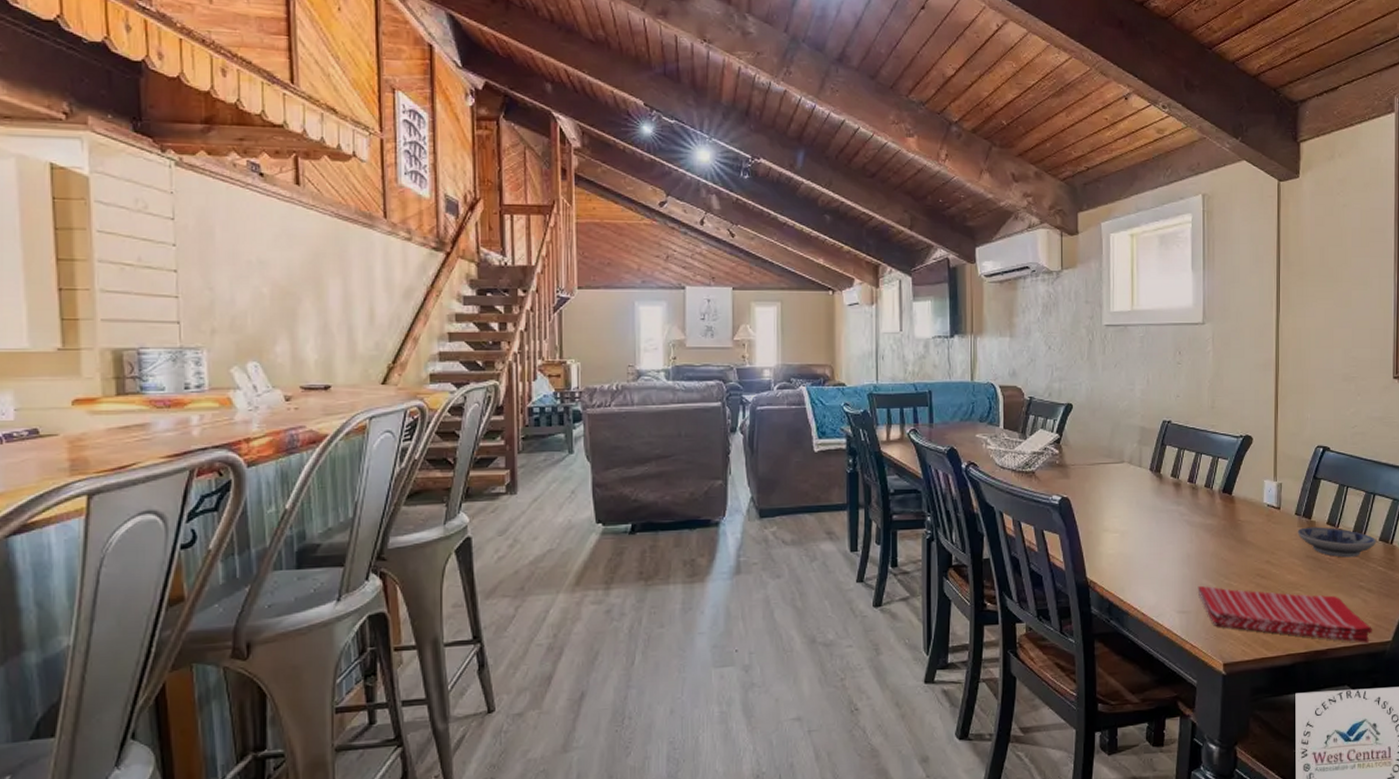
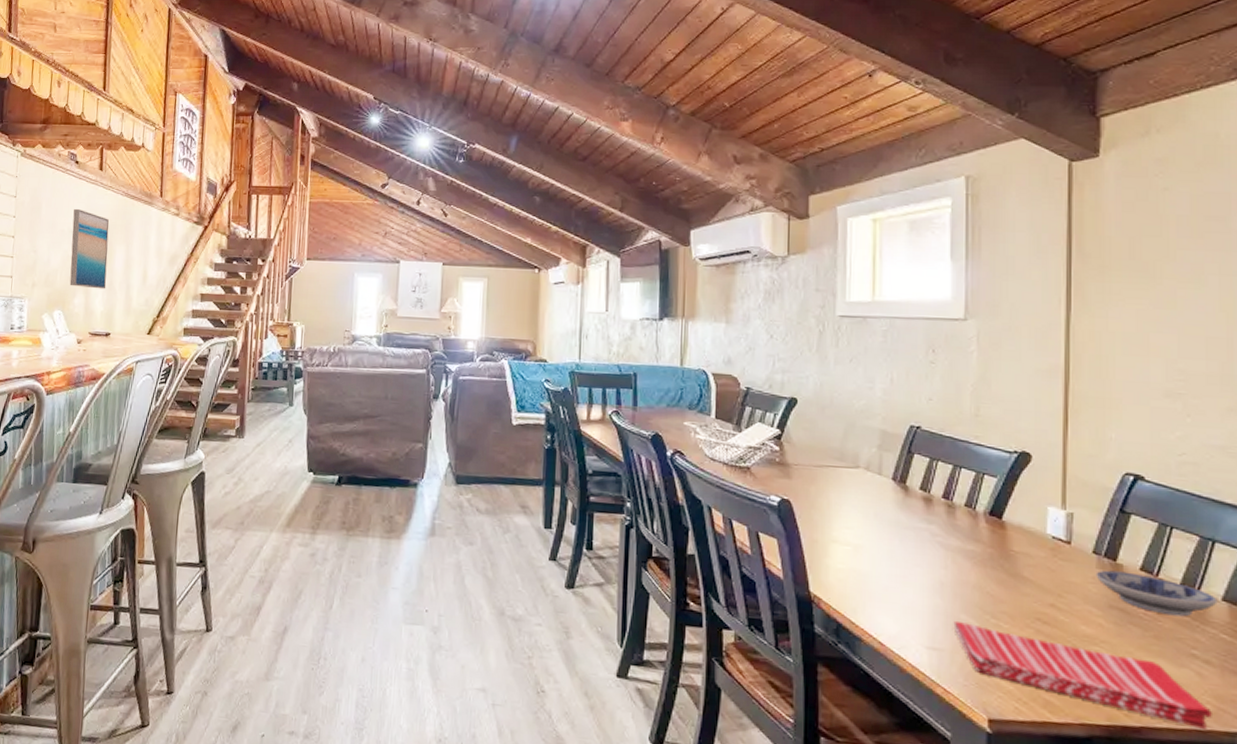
wall art: none [263,233,320,333] -> present [69,208,110,289]

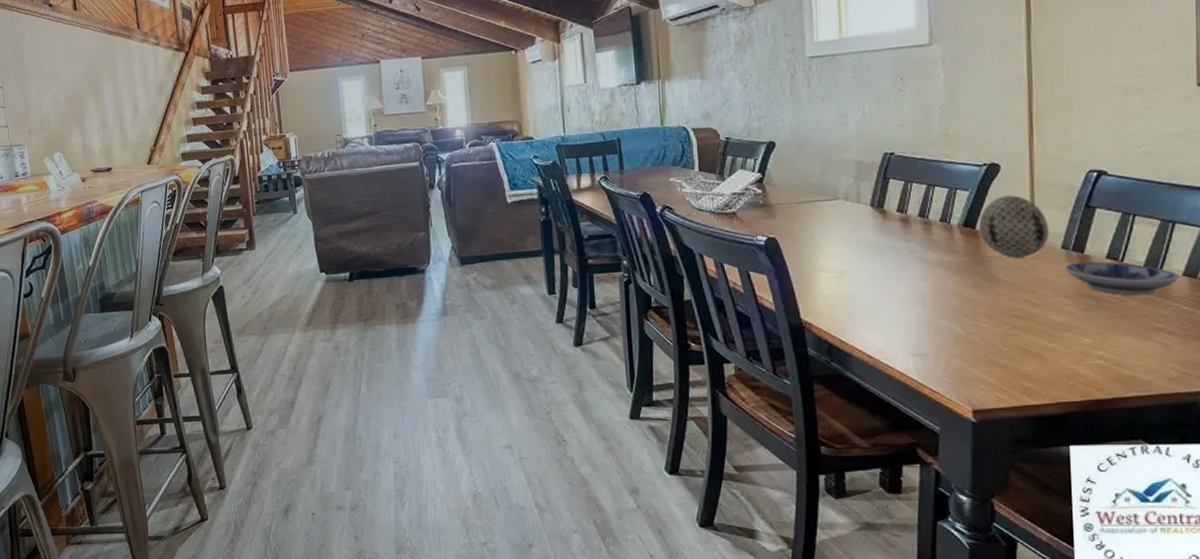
wall art: present [69,208,110,289] -> none [56,51,100,128]
dish towel: present [953,620,1214,729] -> none [935,326,1178,393]
decorative egg: none [1006,488,1080,557] -> present [979,195,1049,258]

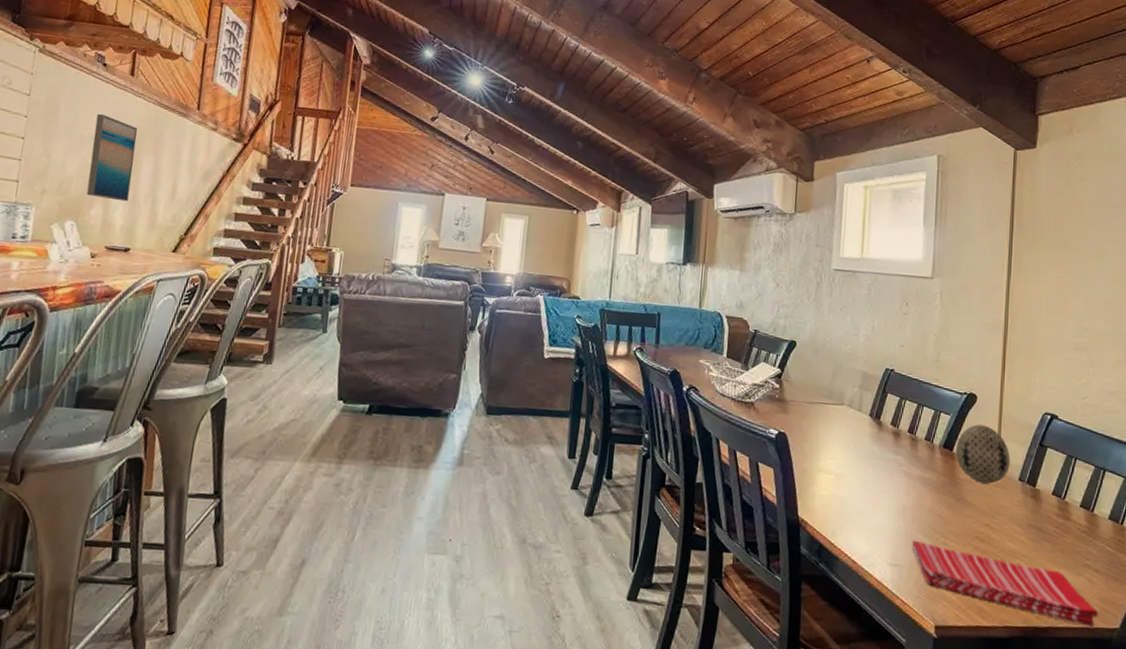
wall art: none [56,51,100,128] -> present [86,113,138,202]
dish towel: none [935,326,1178,393] -> present [911,540,1099,627]
bowl: present [1065,261,1179,296] -> none [1020,494,1105,533]

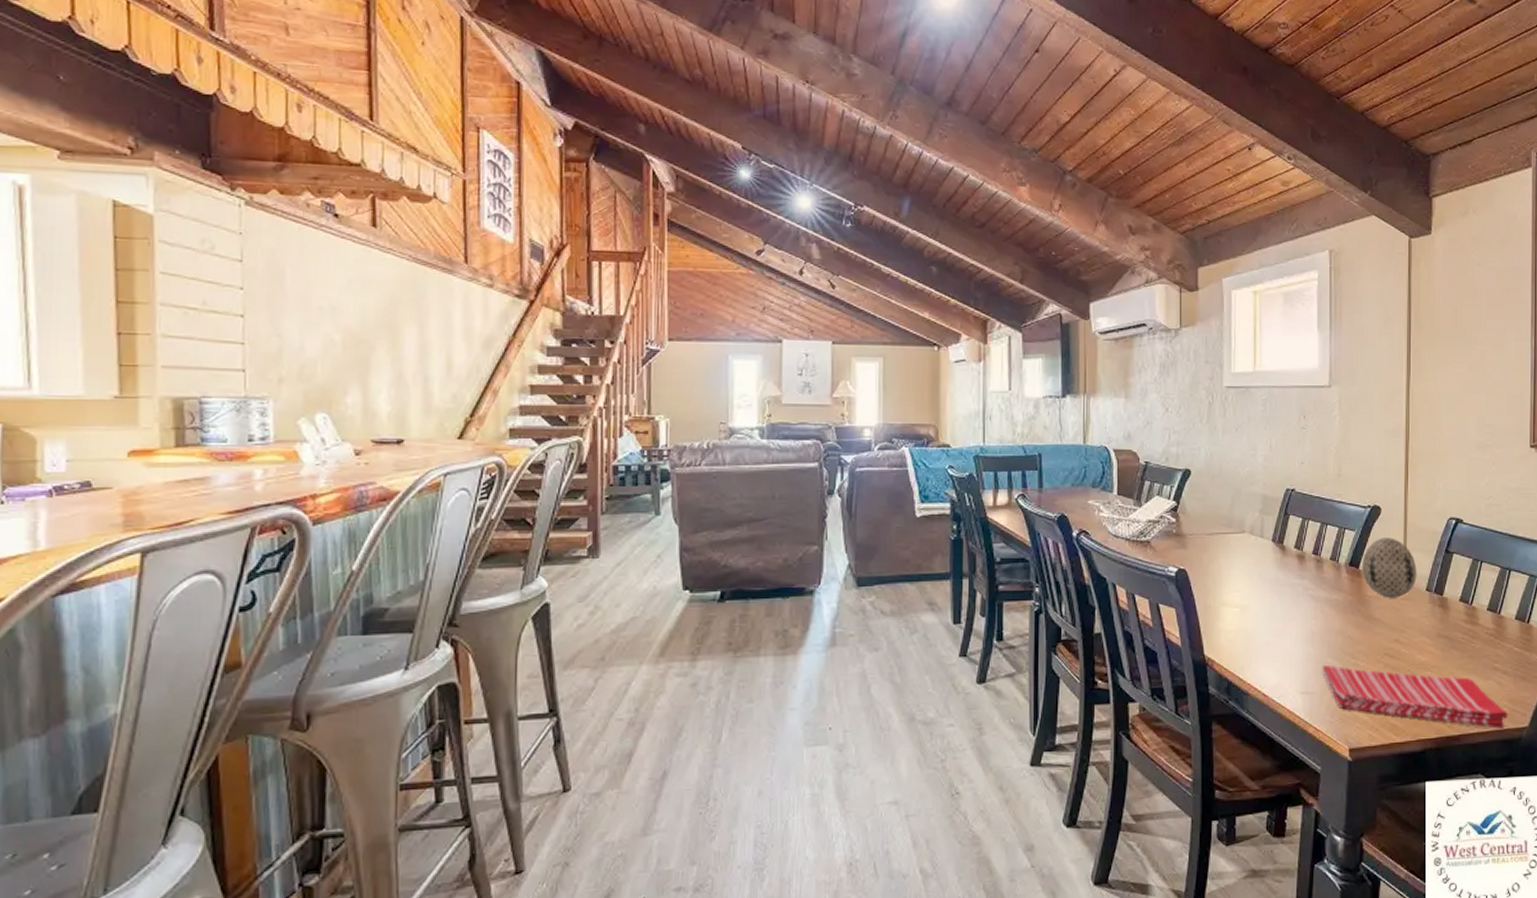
wall art: present [86,113,138,202] -> none [335,277,394,383]

